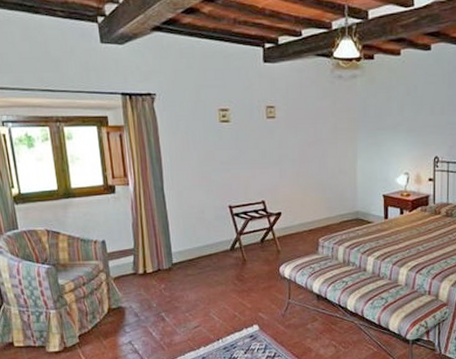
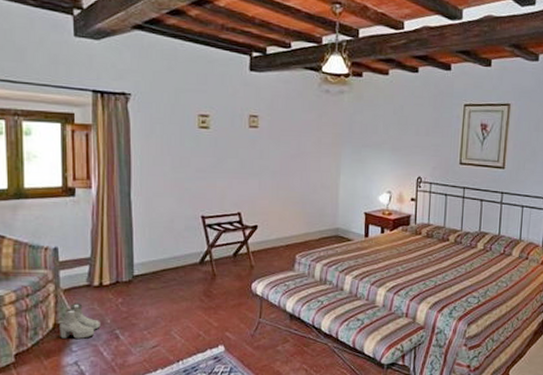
boots: none [112,289,148,321] -> present [58,302,101,339]

